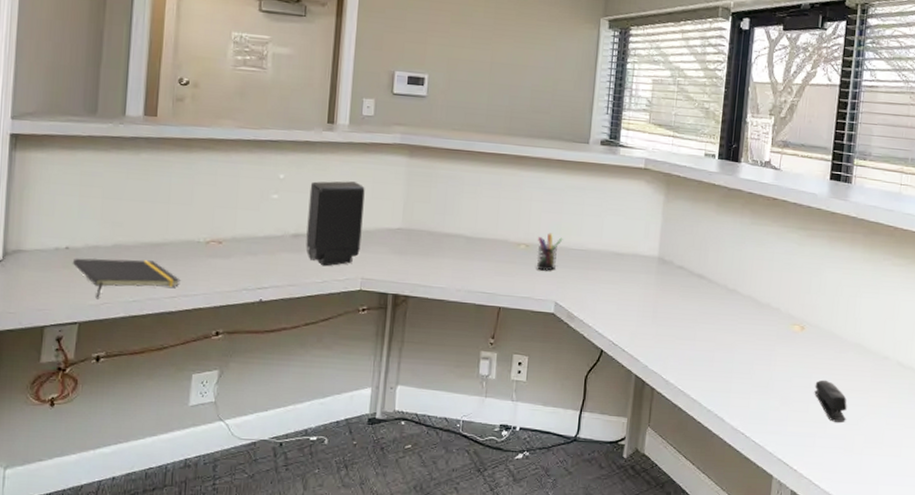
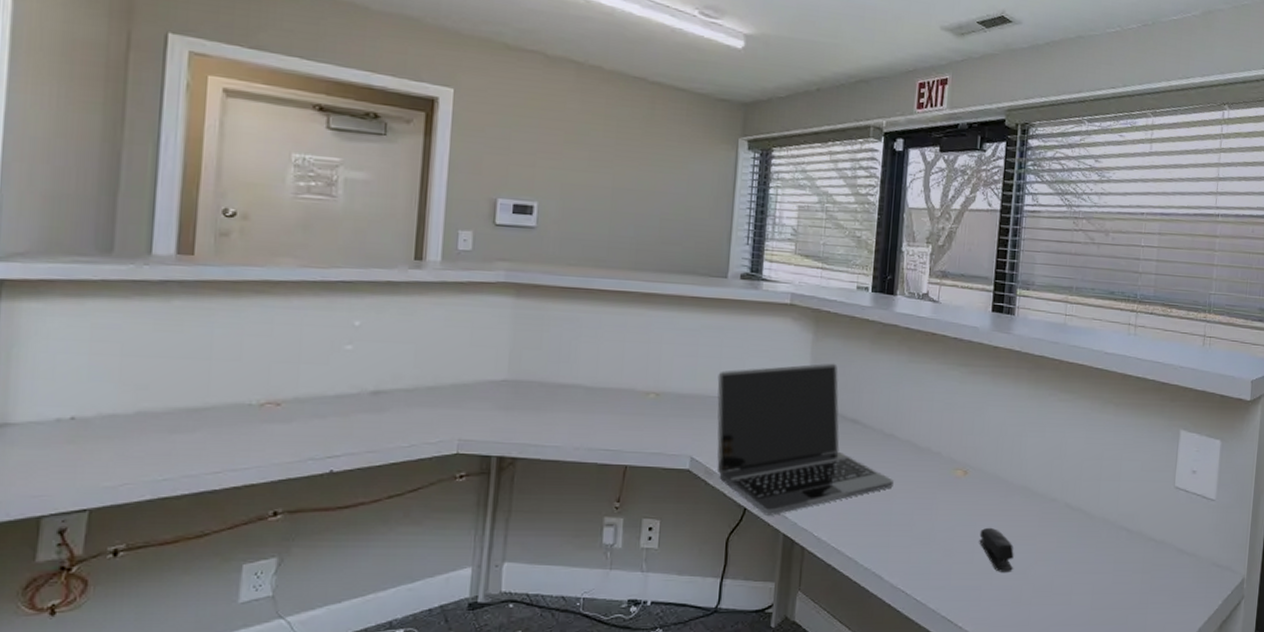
notepad: present [72,258,181,299] -> none [79,429,226,480]
speaker: present [306,181,365,267] -> none [388,327,462,428]
pen holder: present [537,233,563,271] -> none [669,379,699,422]
laptop: none [578,222,736,358] -> present [717,363,894,516]

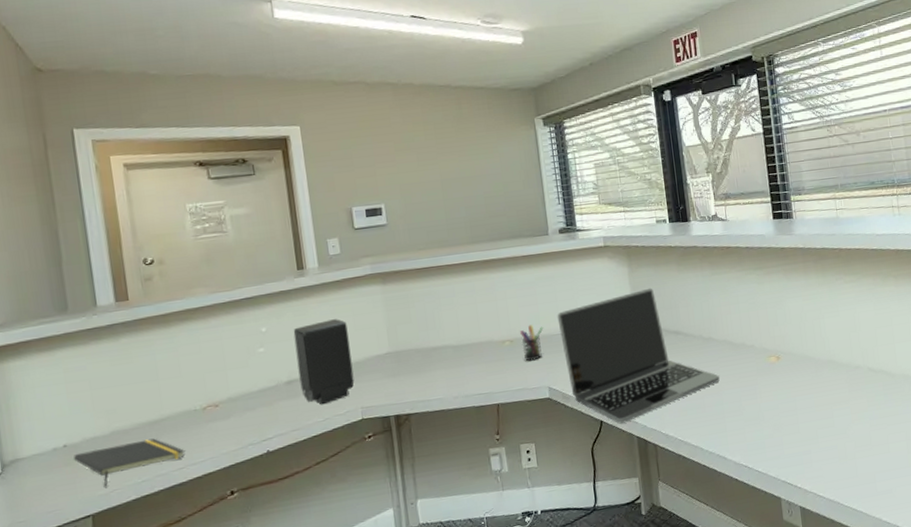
notepad: none [79,429,226,480] -> present [73,438,185,489]
speaker: none [388,327,462,428] -> present [293,319,355,405]
pen holder: none [669,379,699,422] -> present [520,324,544,361]
stapler: present [979,527,1014,572] -> none [800,399,835,436]

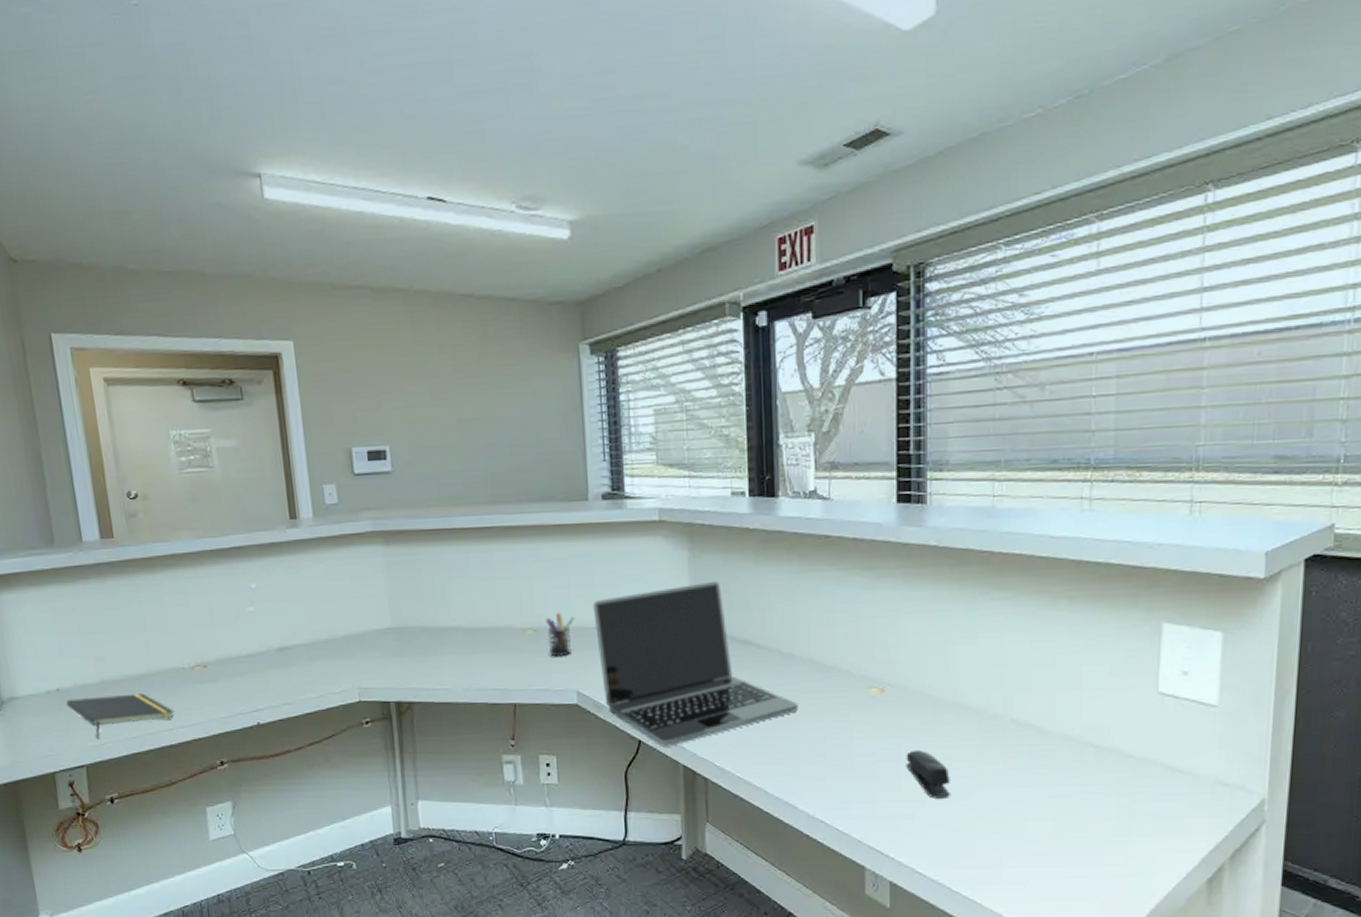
speaker: present [293,319,355,405] -> none [285,581,352,680]
stapler: none [800,399,835,436] -> present [906,749,952,799]

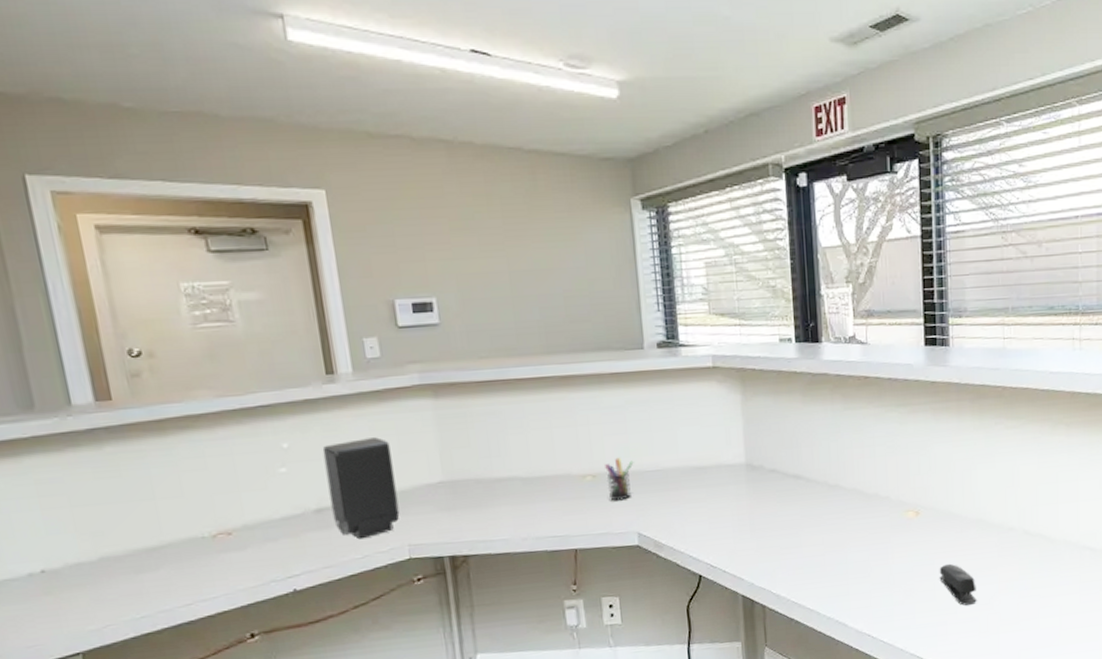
notepad: present [66,693,174,740] -> none [54,568,193,623]
speaker: none [285,581,352,680] -> present [322,437,400,540]
laptop: present [592,580,798,747] -> none [651,421,845,580]

